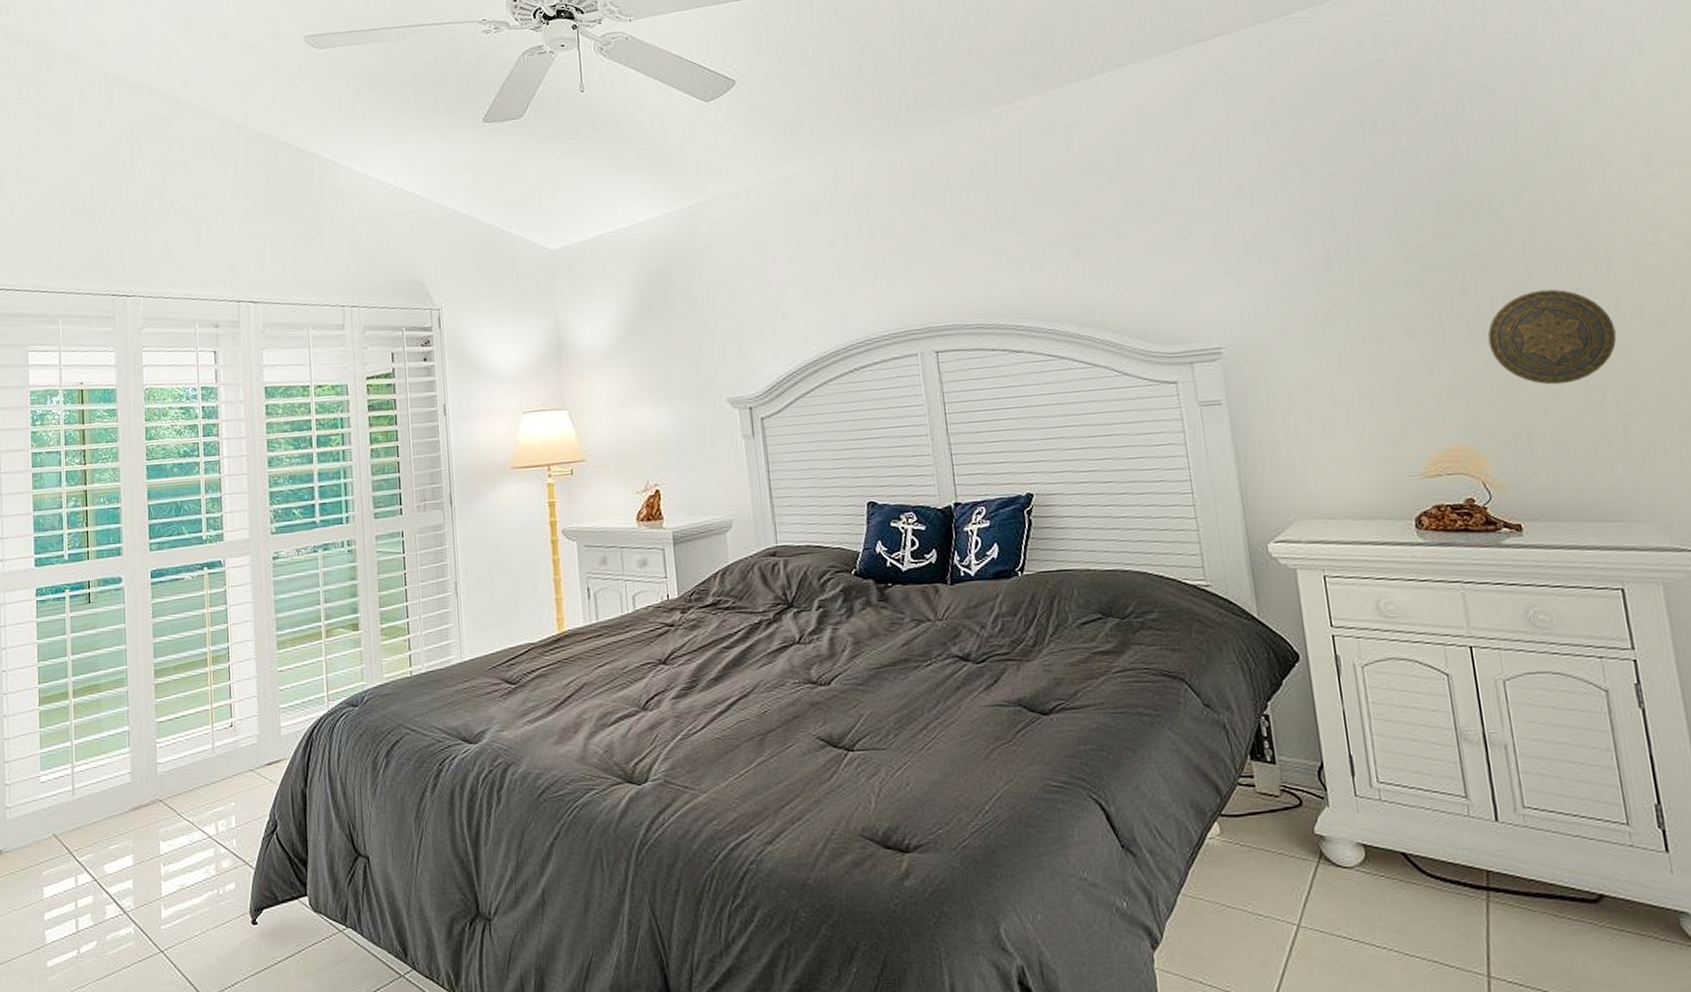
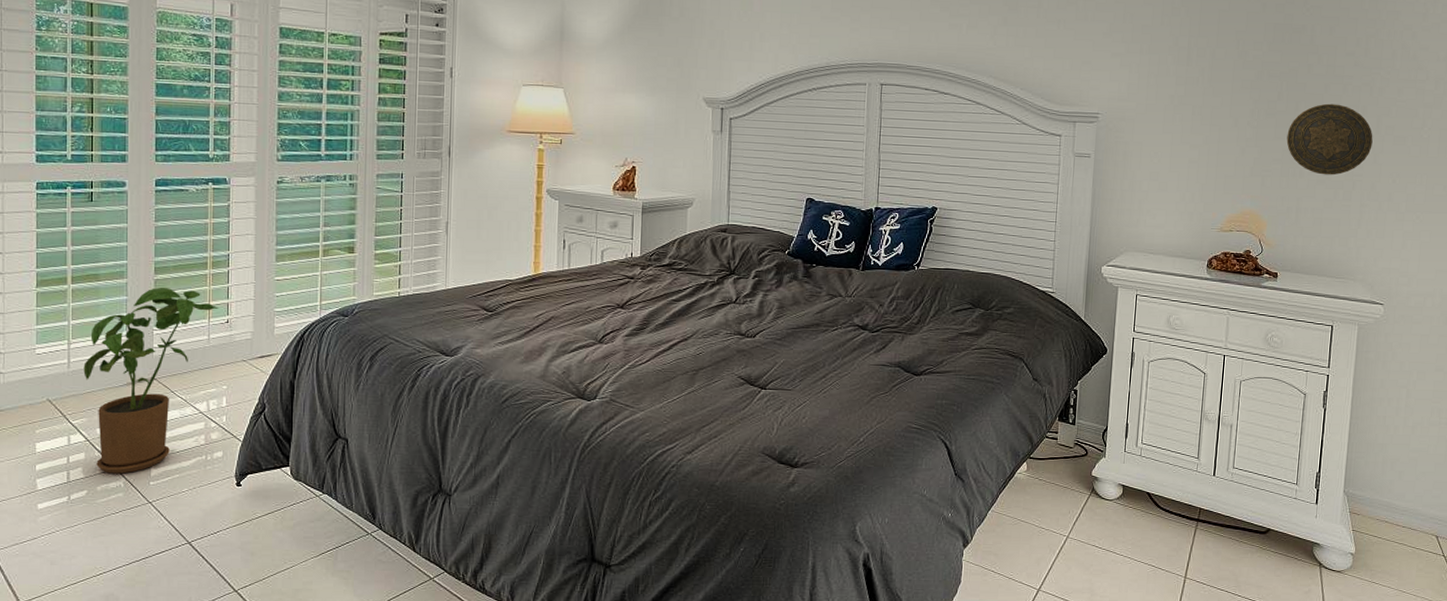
house plant: none [88,691,221,919] -> present [83,287,218,474]

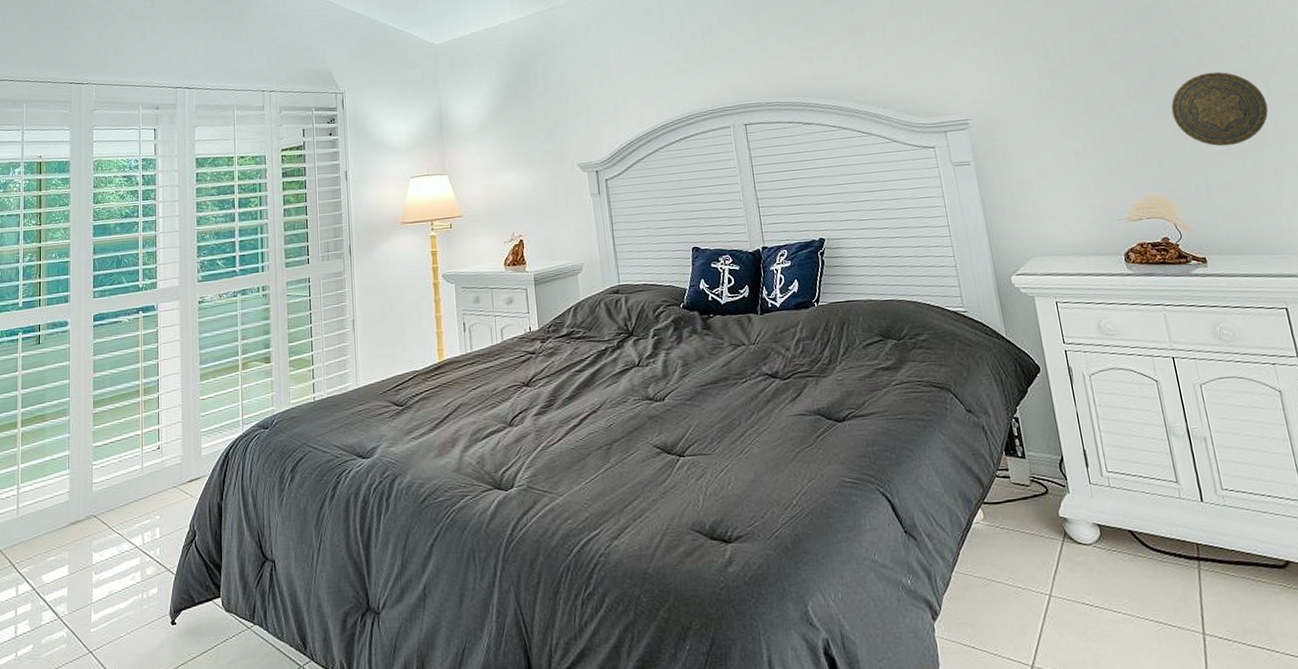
house plant: present [83,287,218,474] -> none [31,419,150,624]

